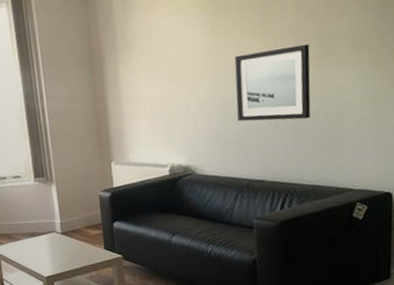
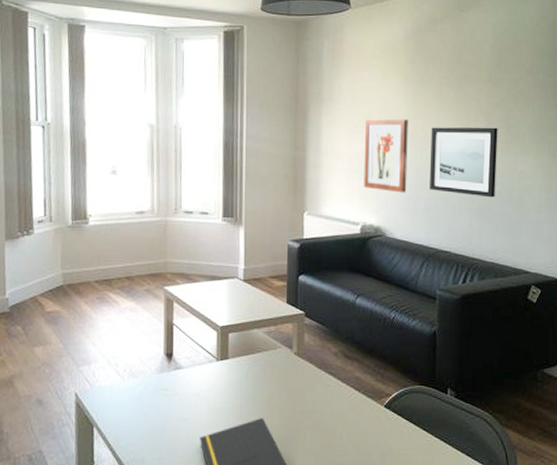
wall art: none [164,52,214,130] -> present [364,118,408,193]

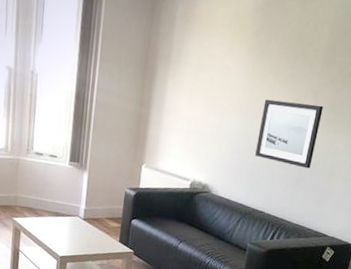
wall art: present [364,118,408,193] -> none [198,85,246,157]

